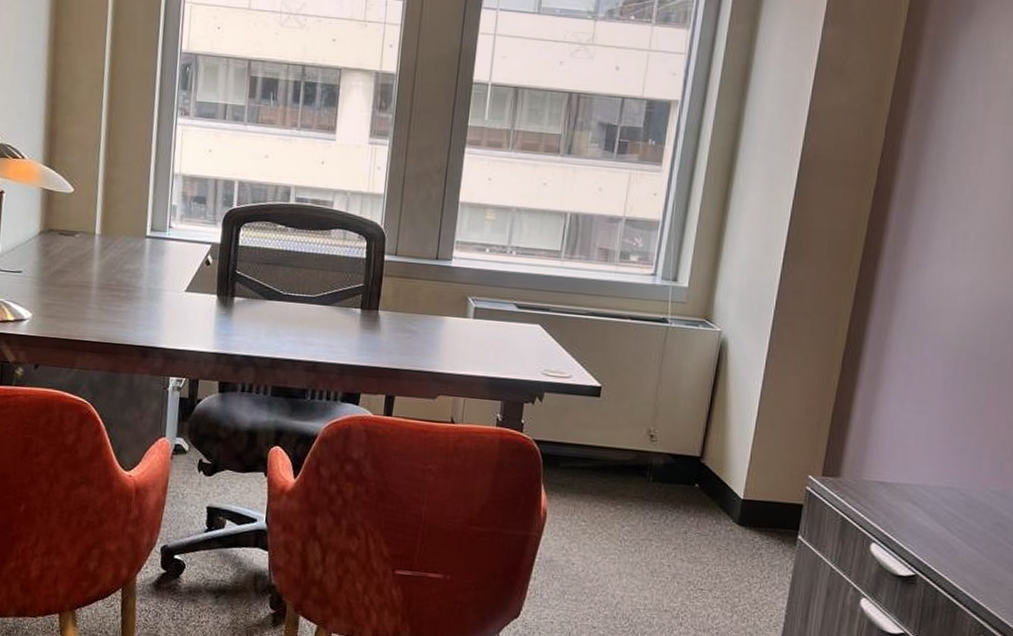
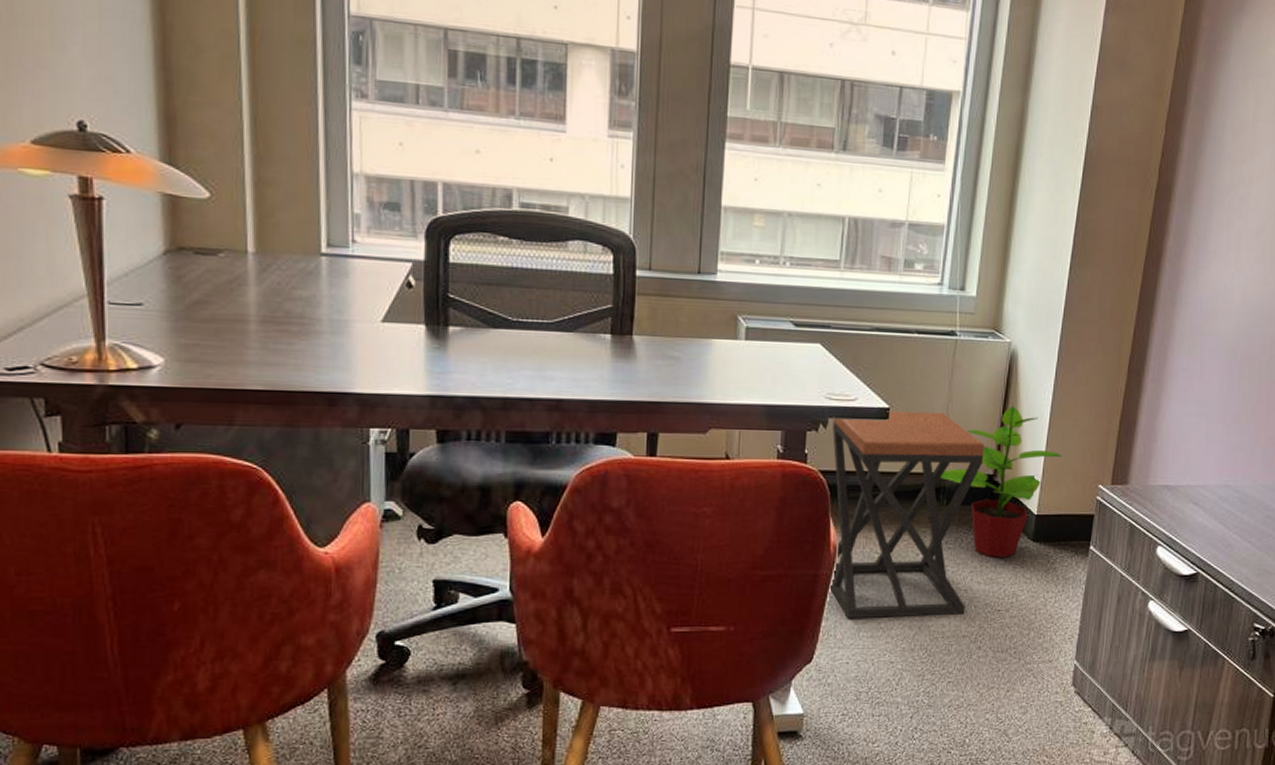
stool: none [537,389,692,589] -> present [828,411,985,619]
potted plant: none [647,390,771,539] -> present [940,404,1062,559]

